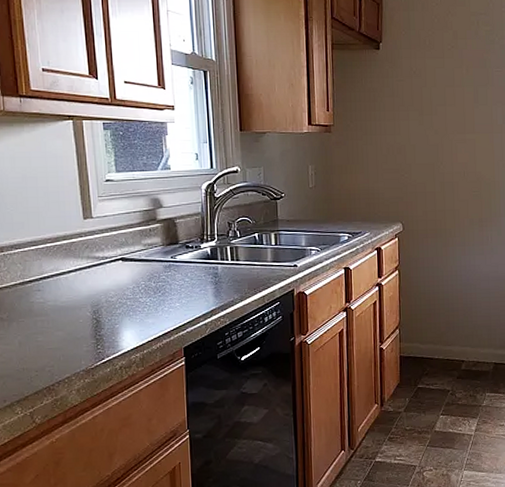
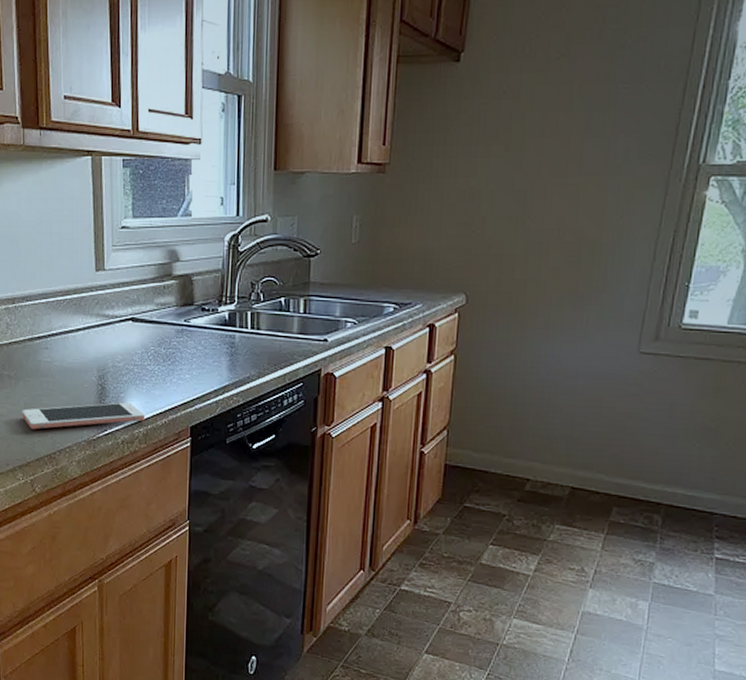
cell phone: none [17,332,141,365] -> present [22,402,146,429]

